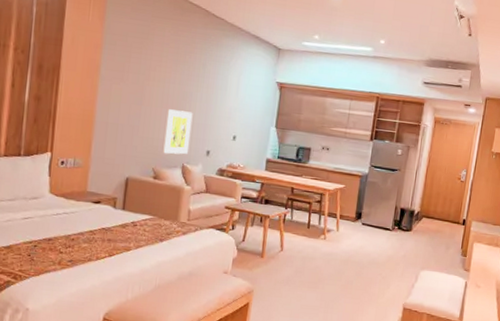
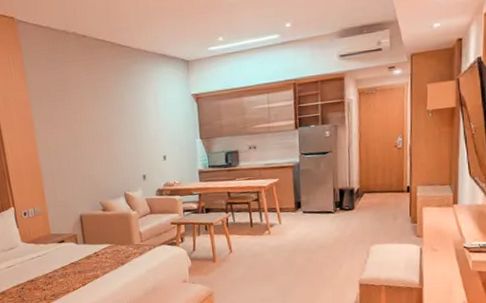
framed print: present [163,109,193,155] -> none [100,143,127,187]

